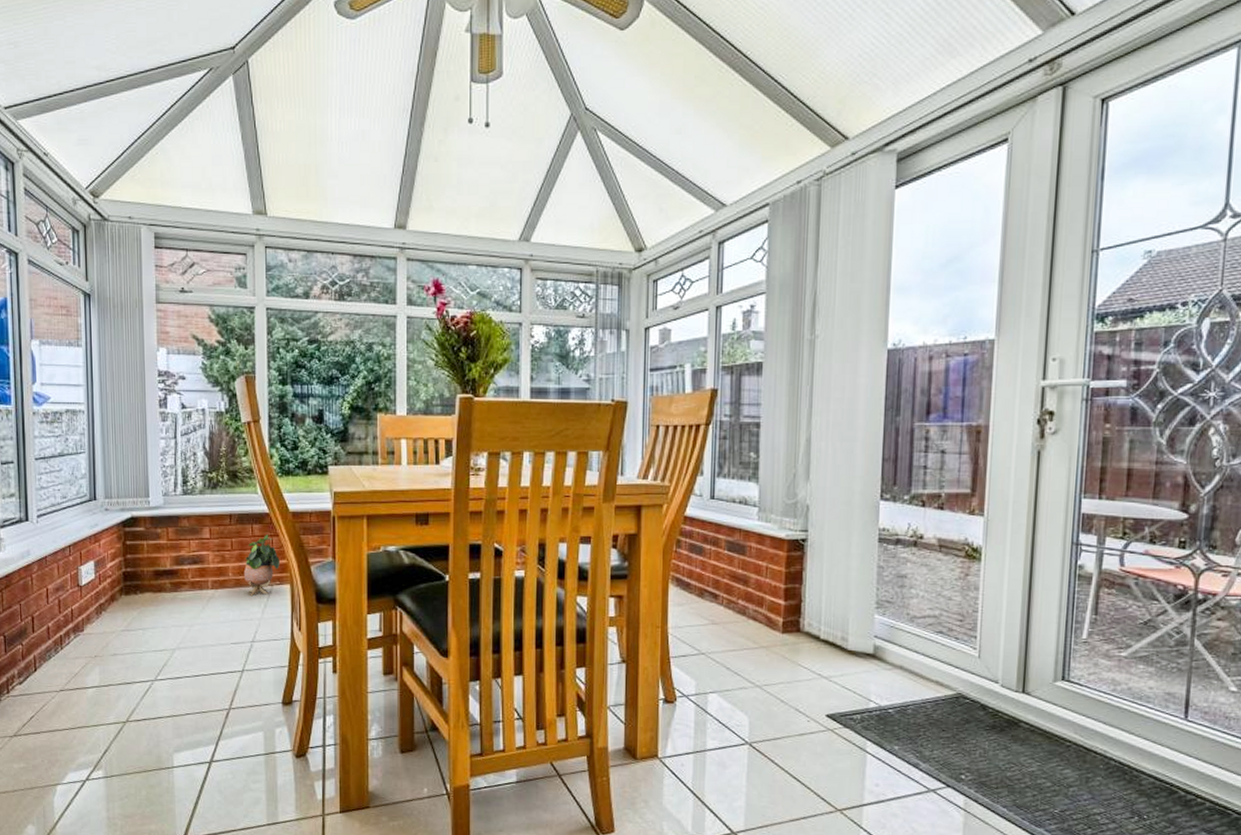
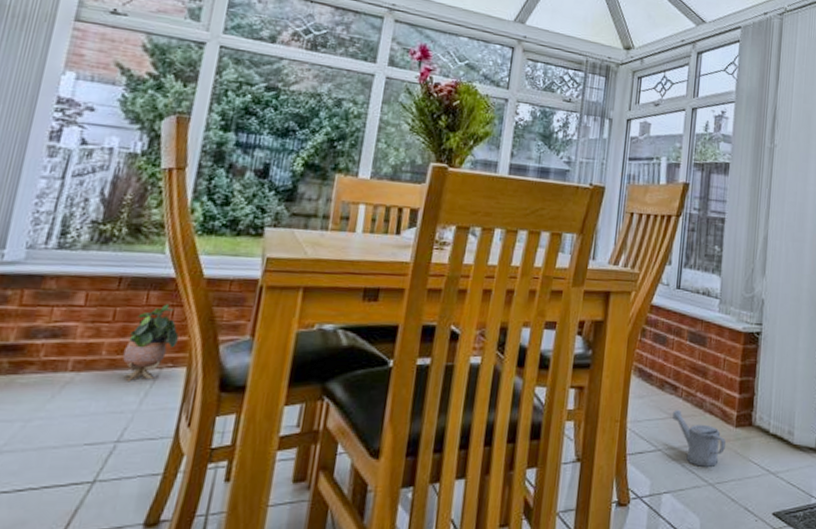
watering can: none [714,617,772,670] -> present [672,410,726,467]

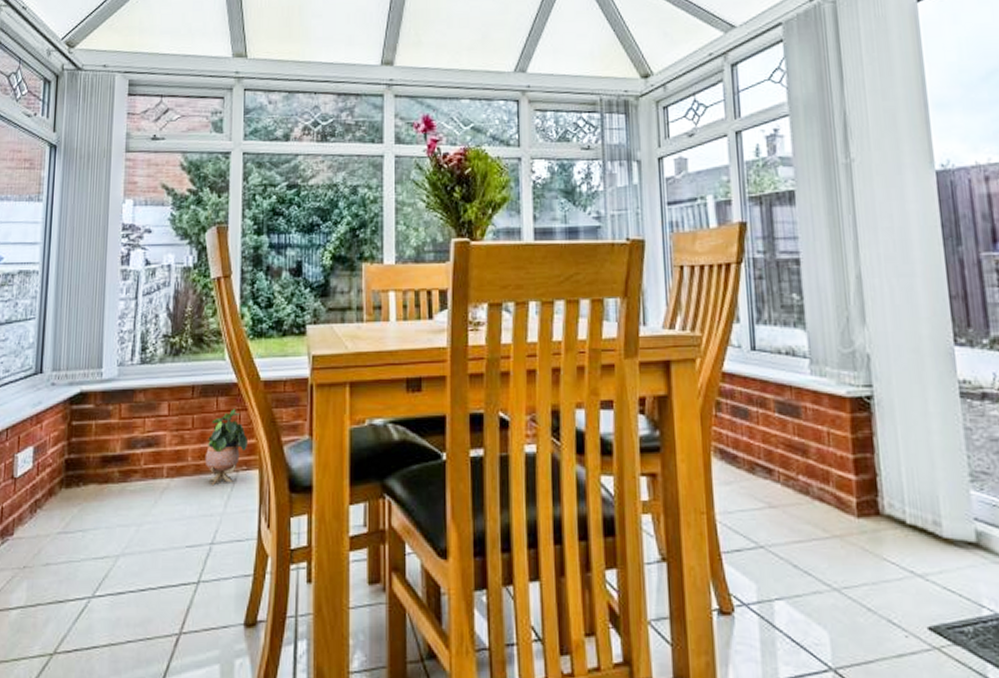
watering can: present [672,410,726,467] -> none [771,498,848,567]

